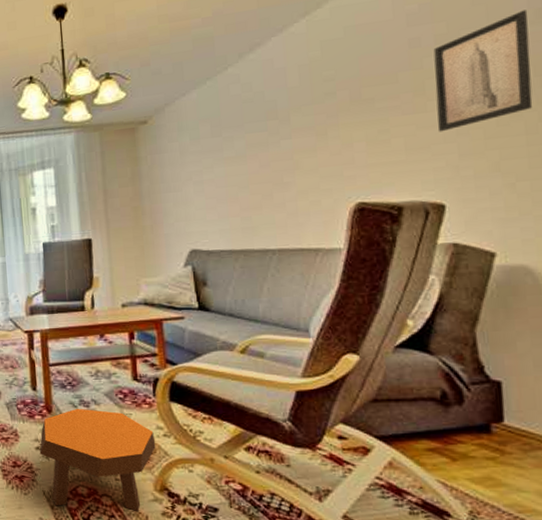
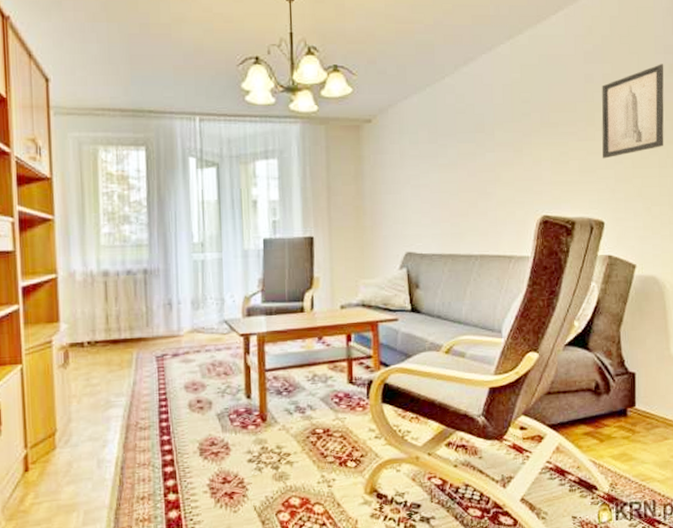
footstool: present [39,408,156,511] -> none [251,415,368,521]

